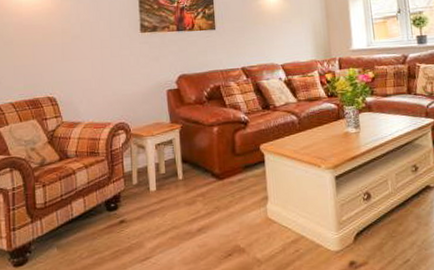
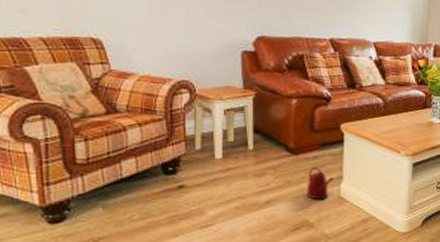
watering can: none [234,190,260,224] -> present [306,167,334,200]

